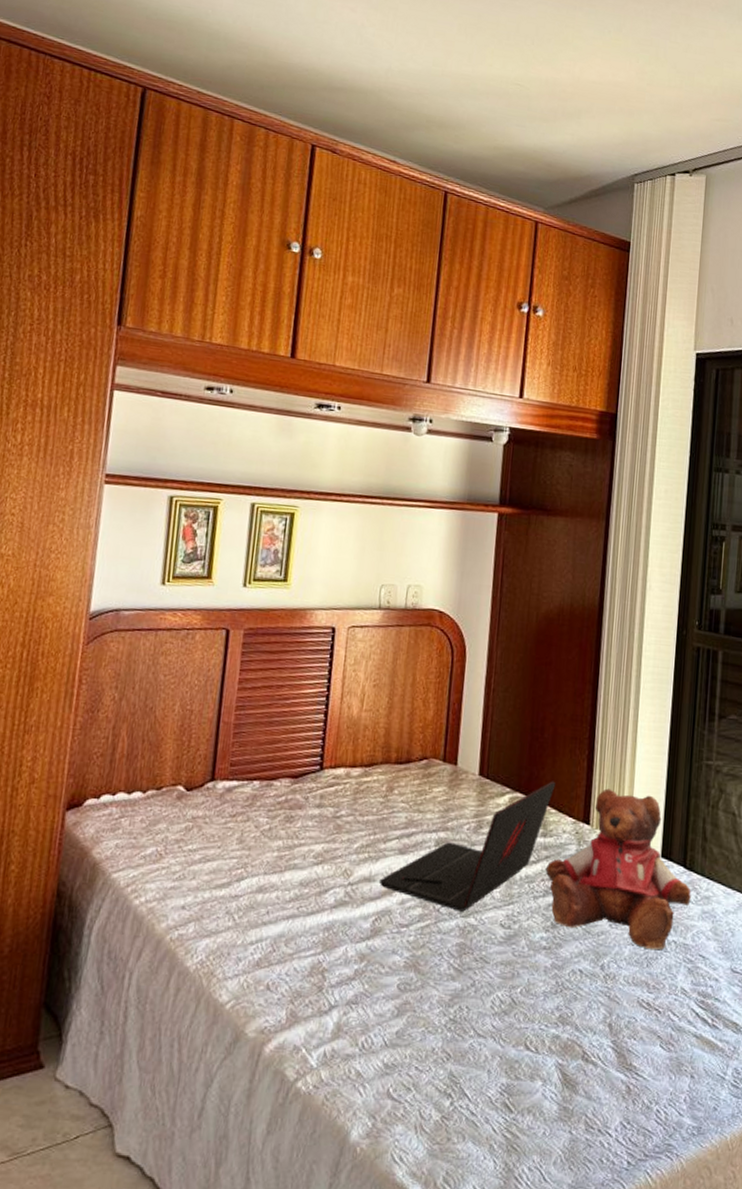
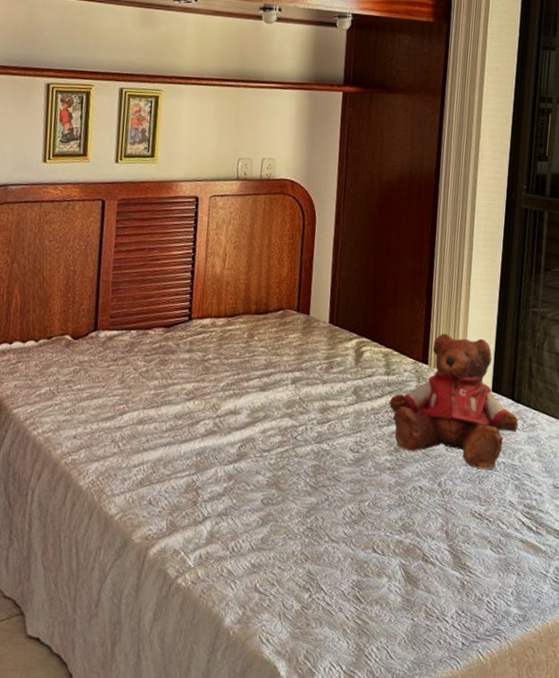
laptop: present [378,781,556,912] -> none [243,327,397,439]

